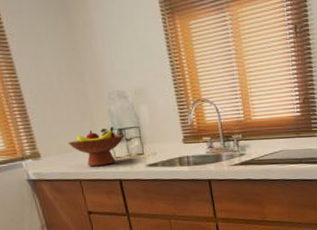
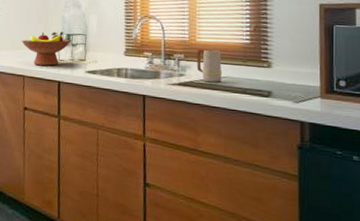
mug: none [253,126,280,158] -> present [196,49,223,83]

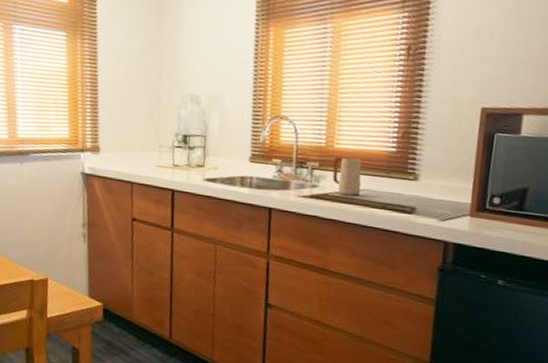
fruit bowl: present [21,31,72,66] -> none [129,131,188,172]

